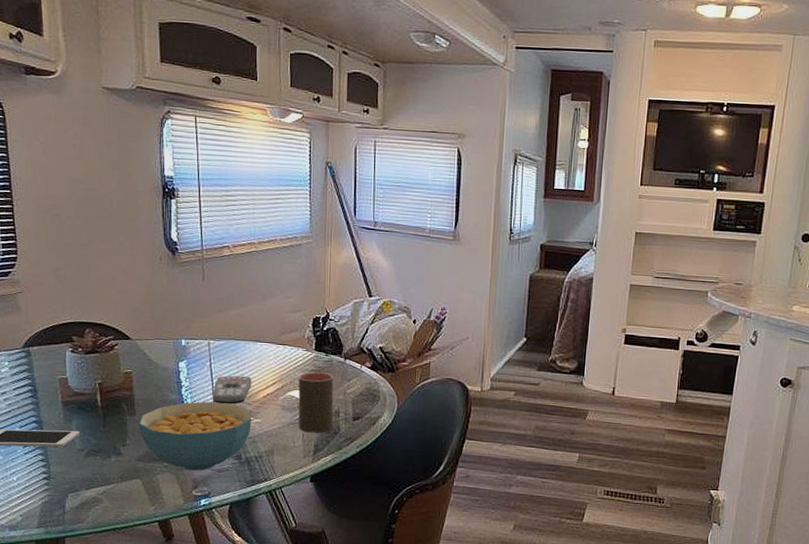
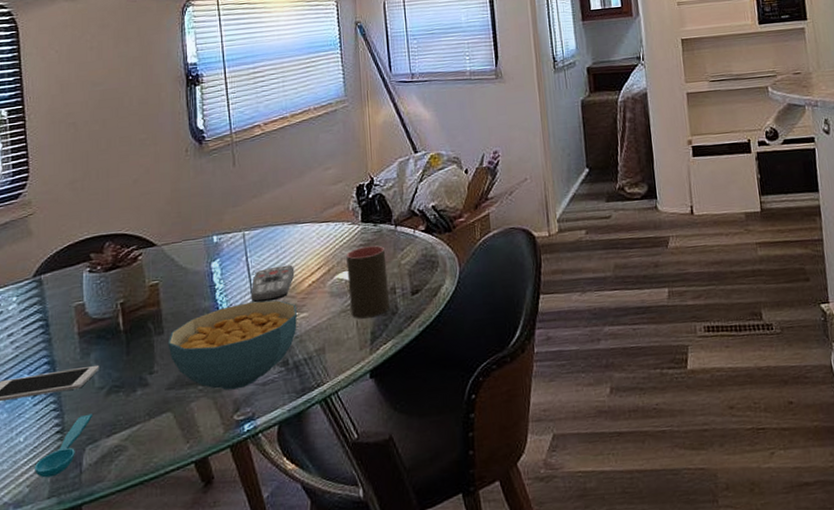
spoon: none [26,468,75,512] -> present [35,413,93,478]

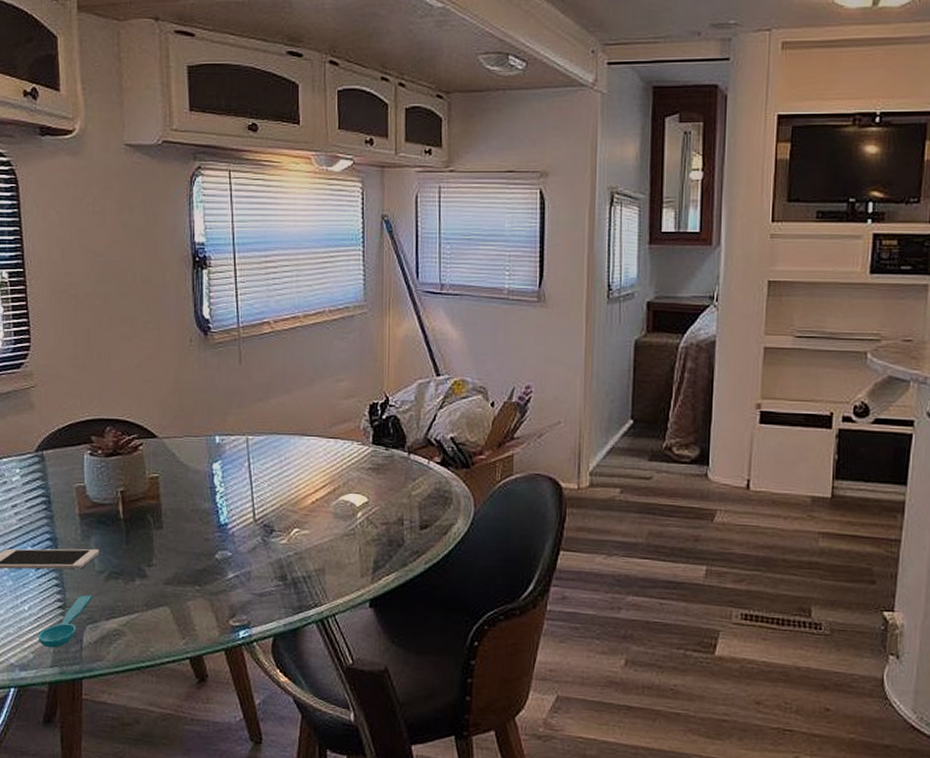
cereal bowl: present [167,300,297,391] -> none [166,510,298,596]
remote control: present [251,264,295,303] -> none [253,477,298,513]
cup: present [346,245,391,319] -> none [353,471,397,546]

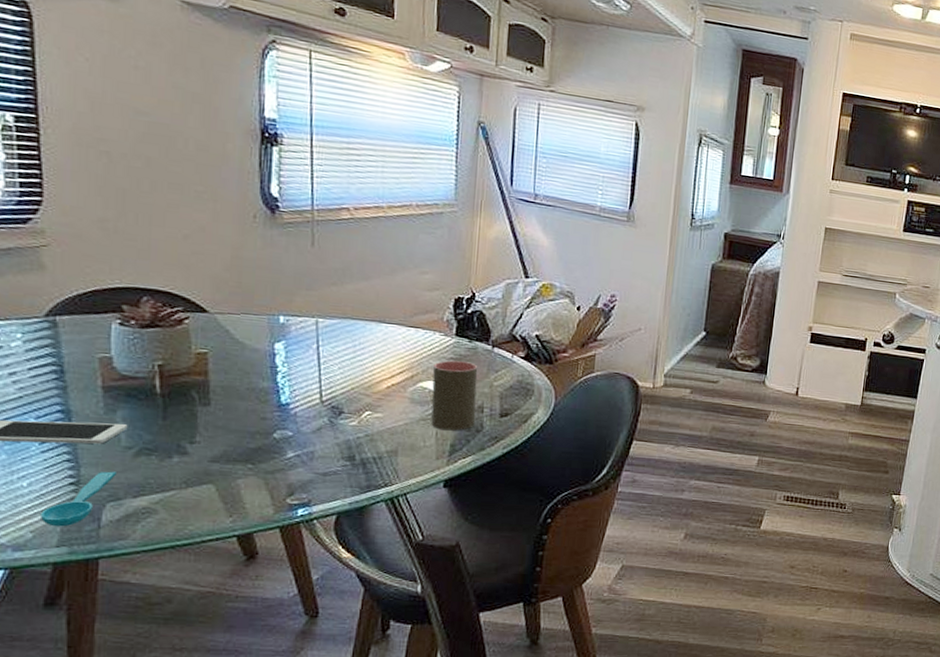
cup: none [353,471,397,546] -> present [431,360,478,431]

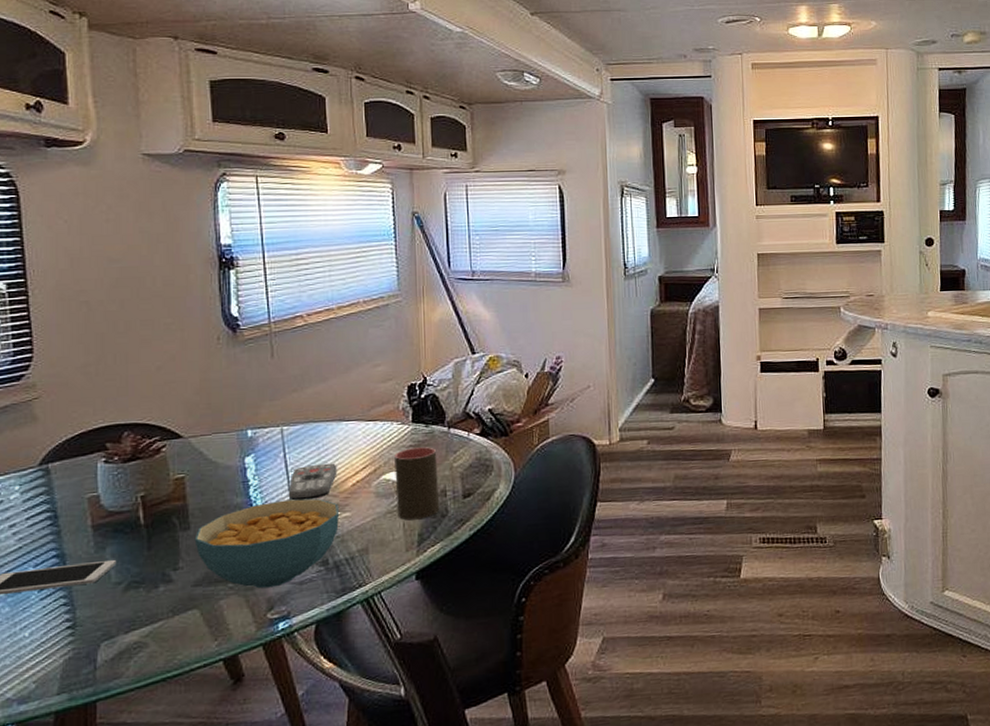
spoon: present [41,471,118,527] -> none [42,609,110,674]
cereal bowl: none [214,391,370,475] -> present [194,498,339,589]
remote control: none [320,361,373,395] -> present [289,463,338,501]

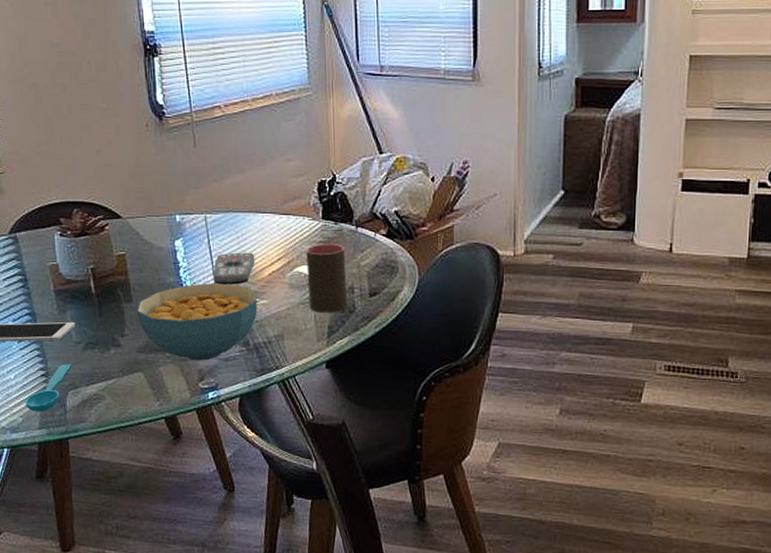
spoon: none [42,609,110,674] -> present [25,363,73,412]

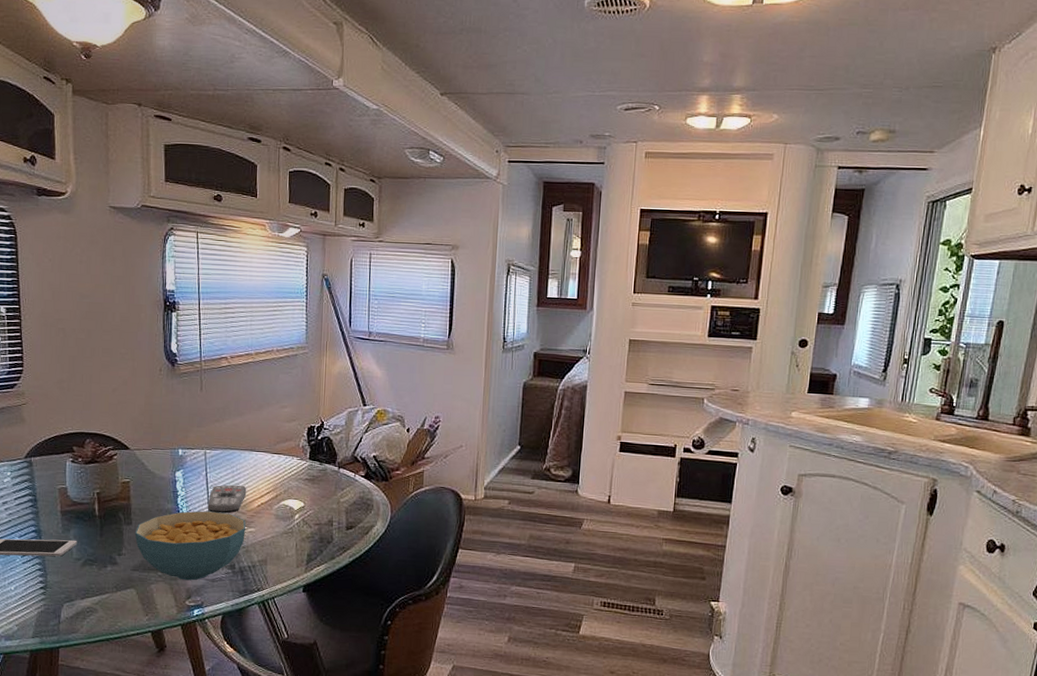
spoon: present [25,363,73,412] -> none [22,578,71,622]
cup: present [306,244,348,313] -> none [292,481,328,542]

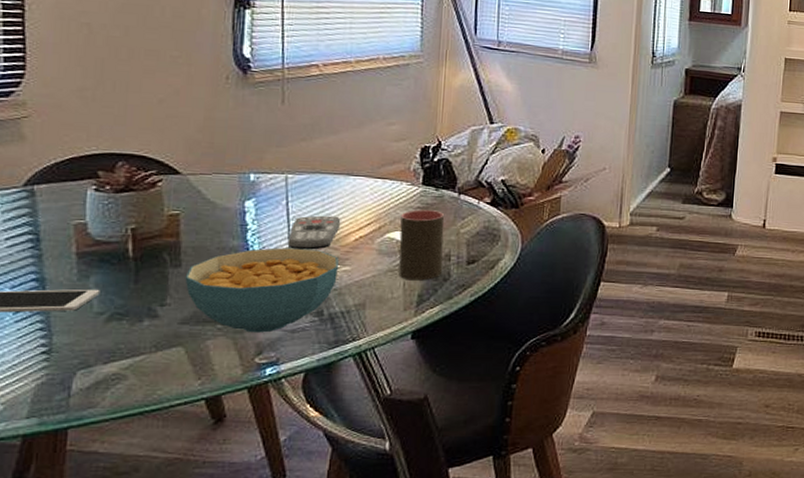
cup: none [292,481,328,542] -> present [398,210,445,281]

